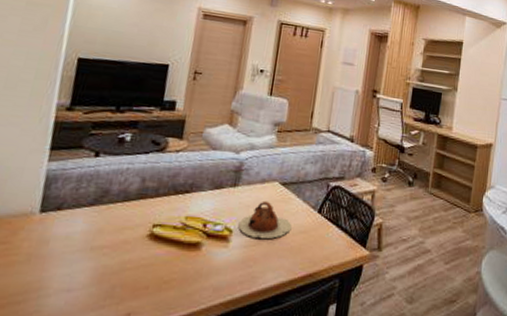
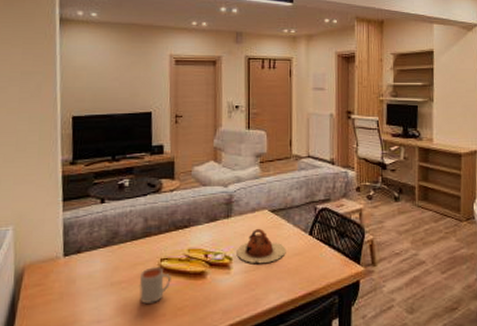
mug: none [122,232,162,274] -> present [139,266,171,304]

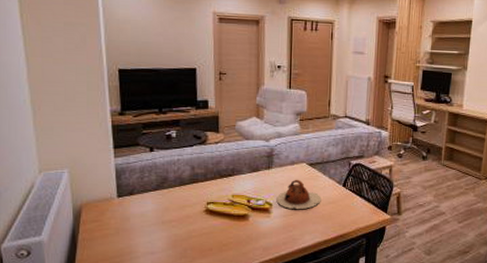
mug: present [139,266,171,304] -> none [187,208,217,240]

